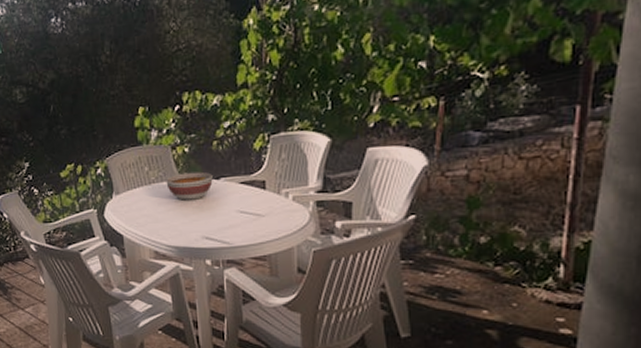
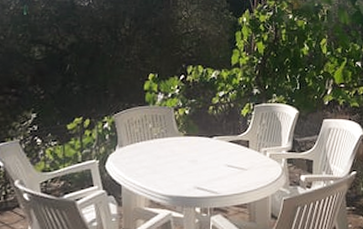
bowl: present [166,171,213,201] -> none [167,131,207,155]

